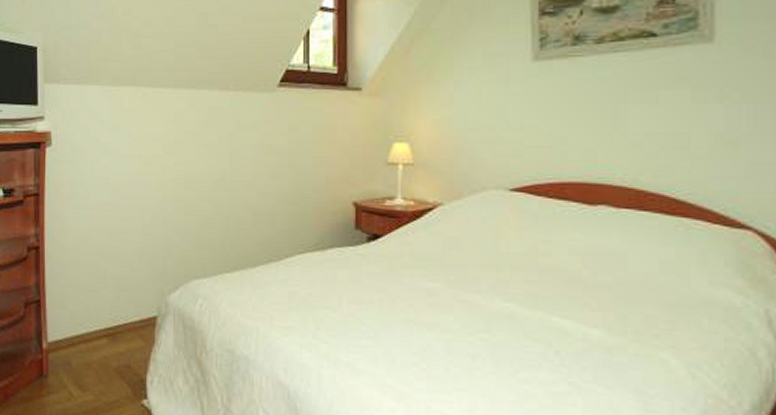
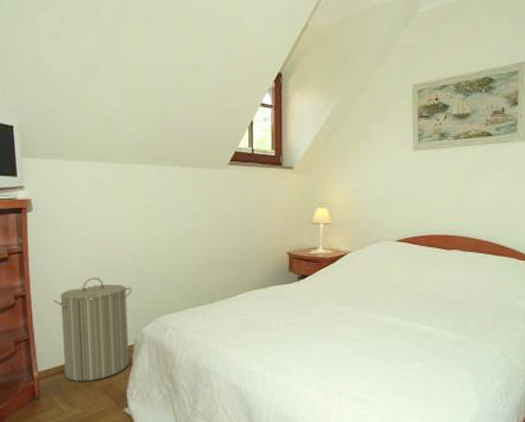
laundry hamper: none [67,228,157,360] -> present [52,278,132,382]

